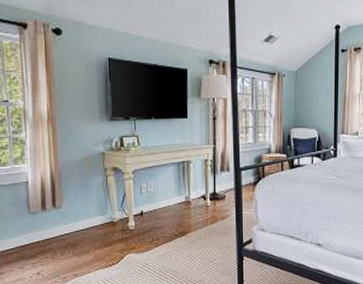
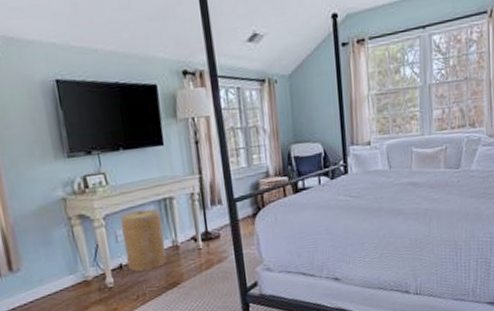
basket: none [146,169,180,219] -> present [120,208,168,272]

